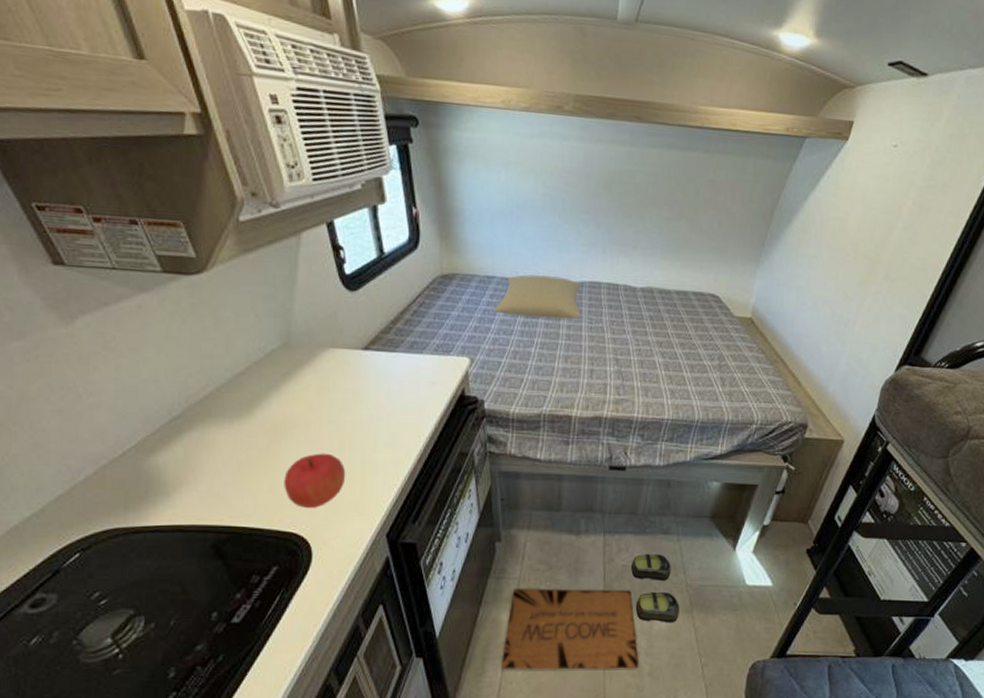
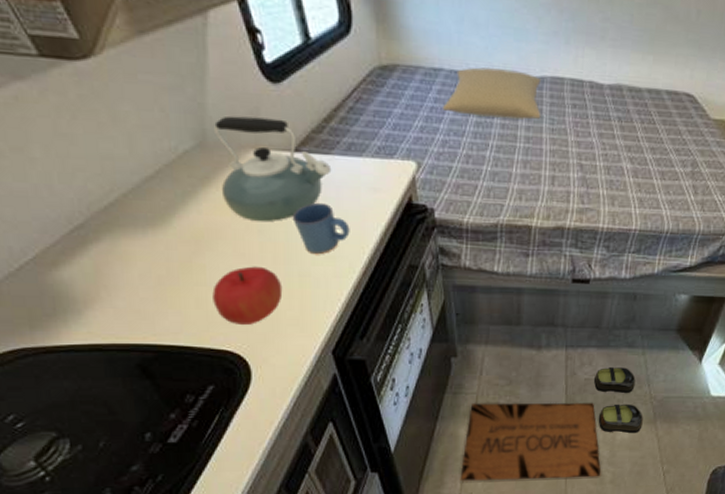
kettle: none [298,319,396,413] -> present [214,115,332,222]
mug: none [358,395,409,442] -> present [292,202,350,254]

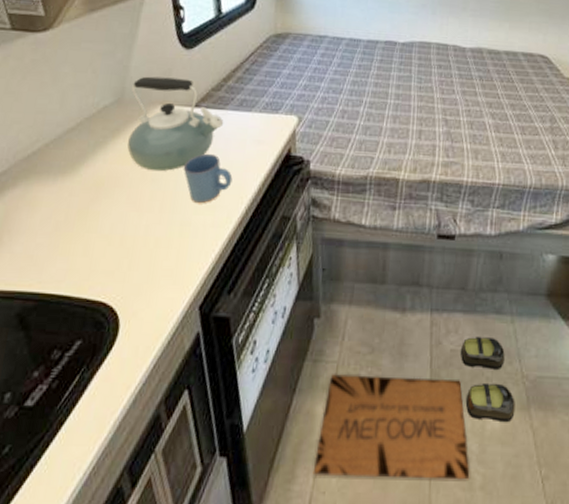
fruit: present [212,266,283,326] -> none [99,214,164,275]
pillow: present [442,67,542,120] -> none [324,34,411,79]

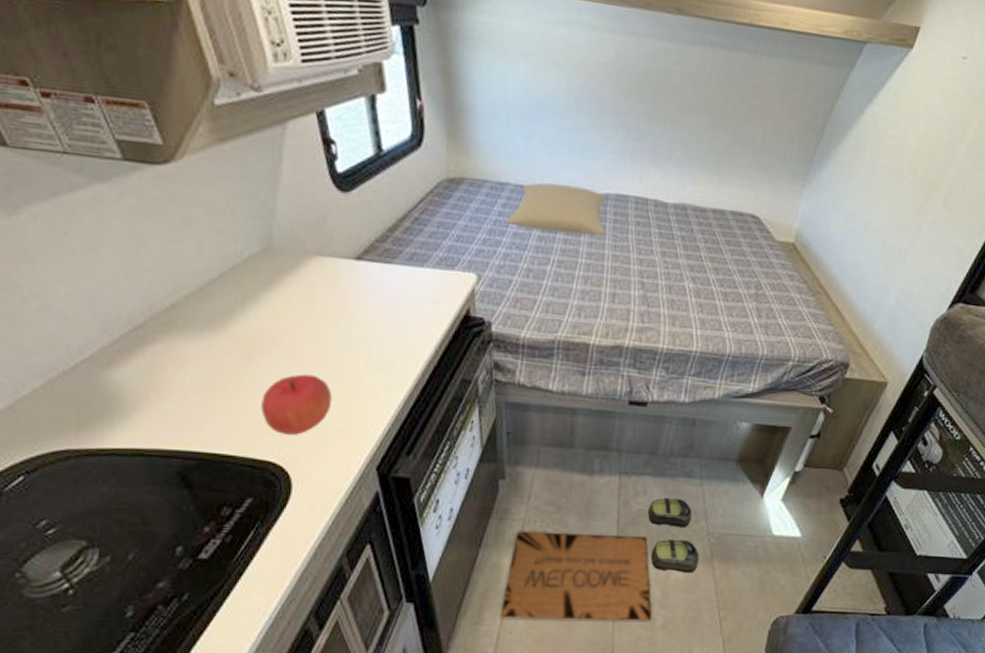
fruit: none [99,214,164,275] -> present [261,374,333,436]
kettle: present [127,76,224,172] -> none [281,222,392,330]
mug: present [183,153,233,203] -> none [348,311,405,364]
pillow: none [324,34,411,79] -> present [505,182,606,236]

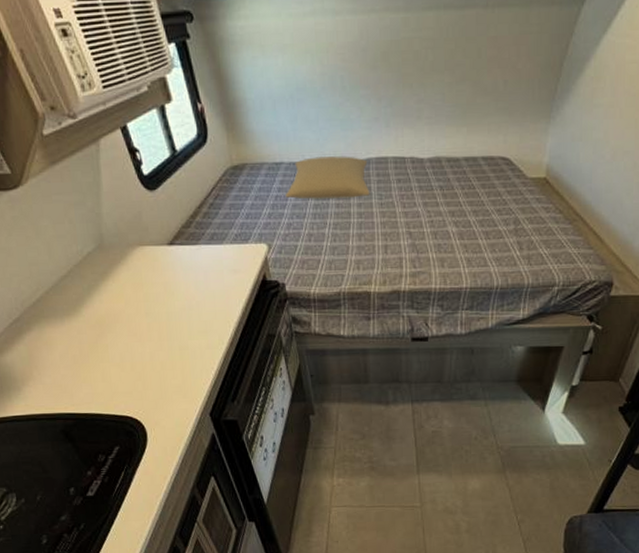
fruit: present [261,374,333,436] -> none [114,343,168,394]
doormat: present [499,529,652,621] -> none [325,453,457,530]
slippers: present [648,498,700,574] -> none [441,419,492,484]

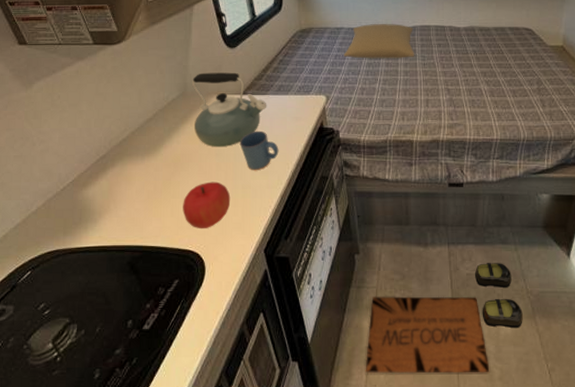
kettle: none [108,219,200,306] -> present [192,72,267,148]
fruit: none [114,343,168,394] -> present [183,181,231,229]
mug: none [171,286,218,330] -> present [239,130,279,170]
doormat: none [325,453,457,530] -> present [365,295,490,374]
slippers: none [441,419,492,484] -> present [475,263,523,329]

